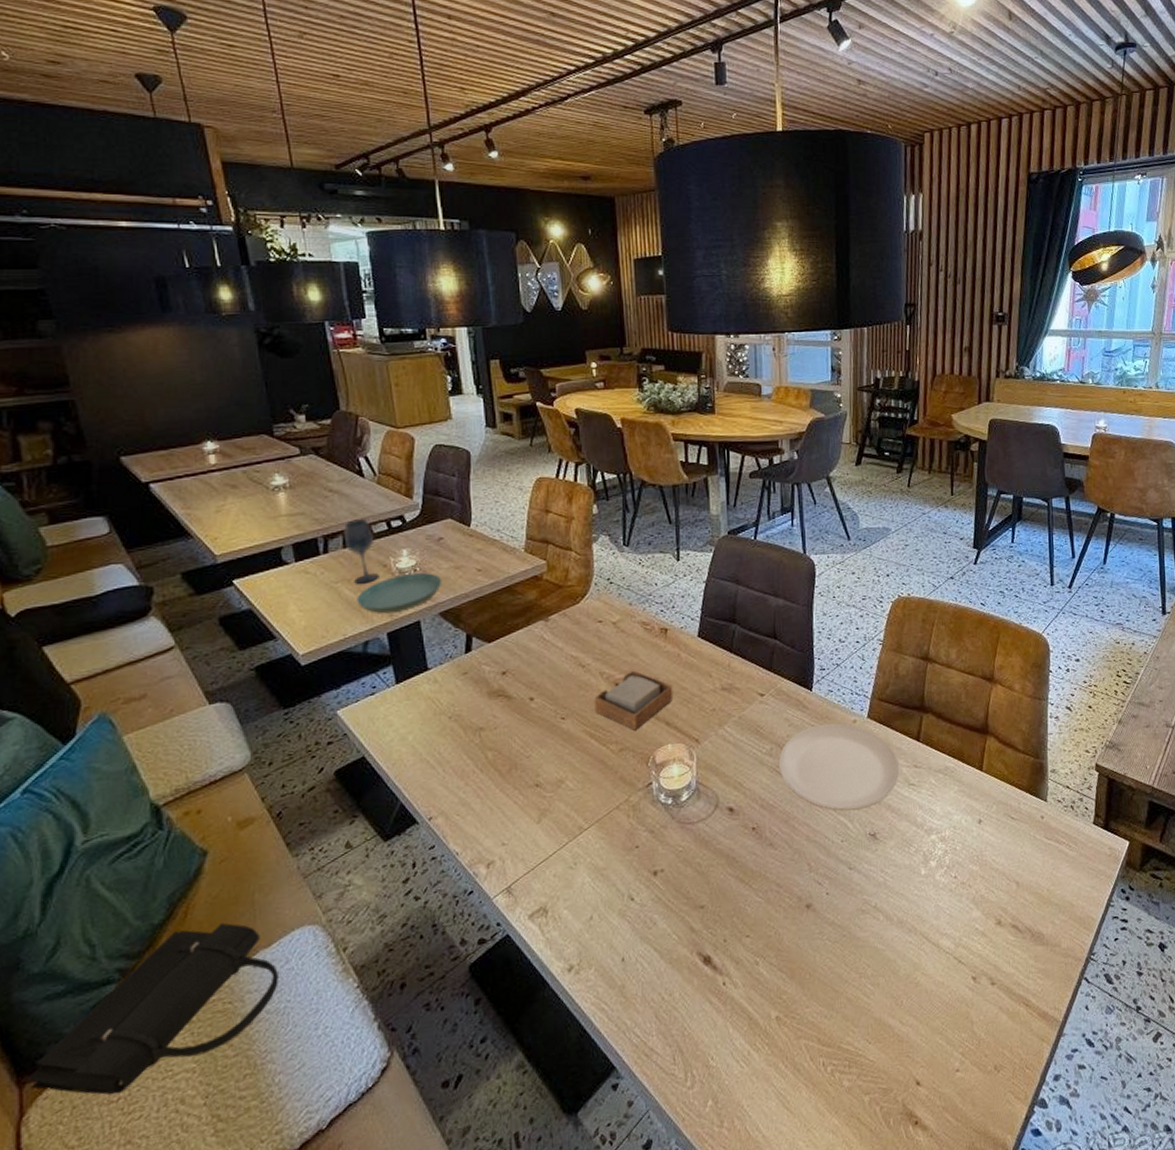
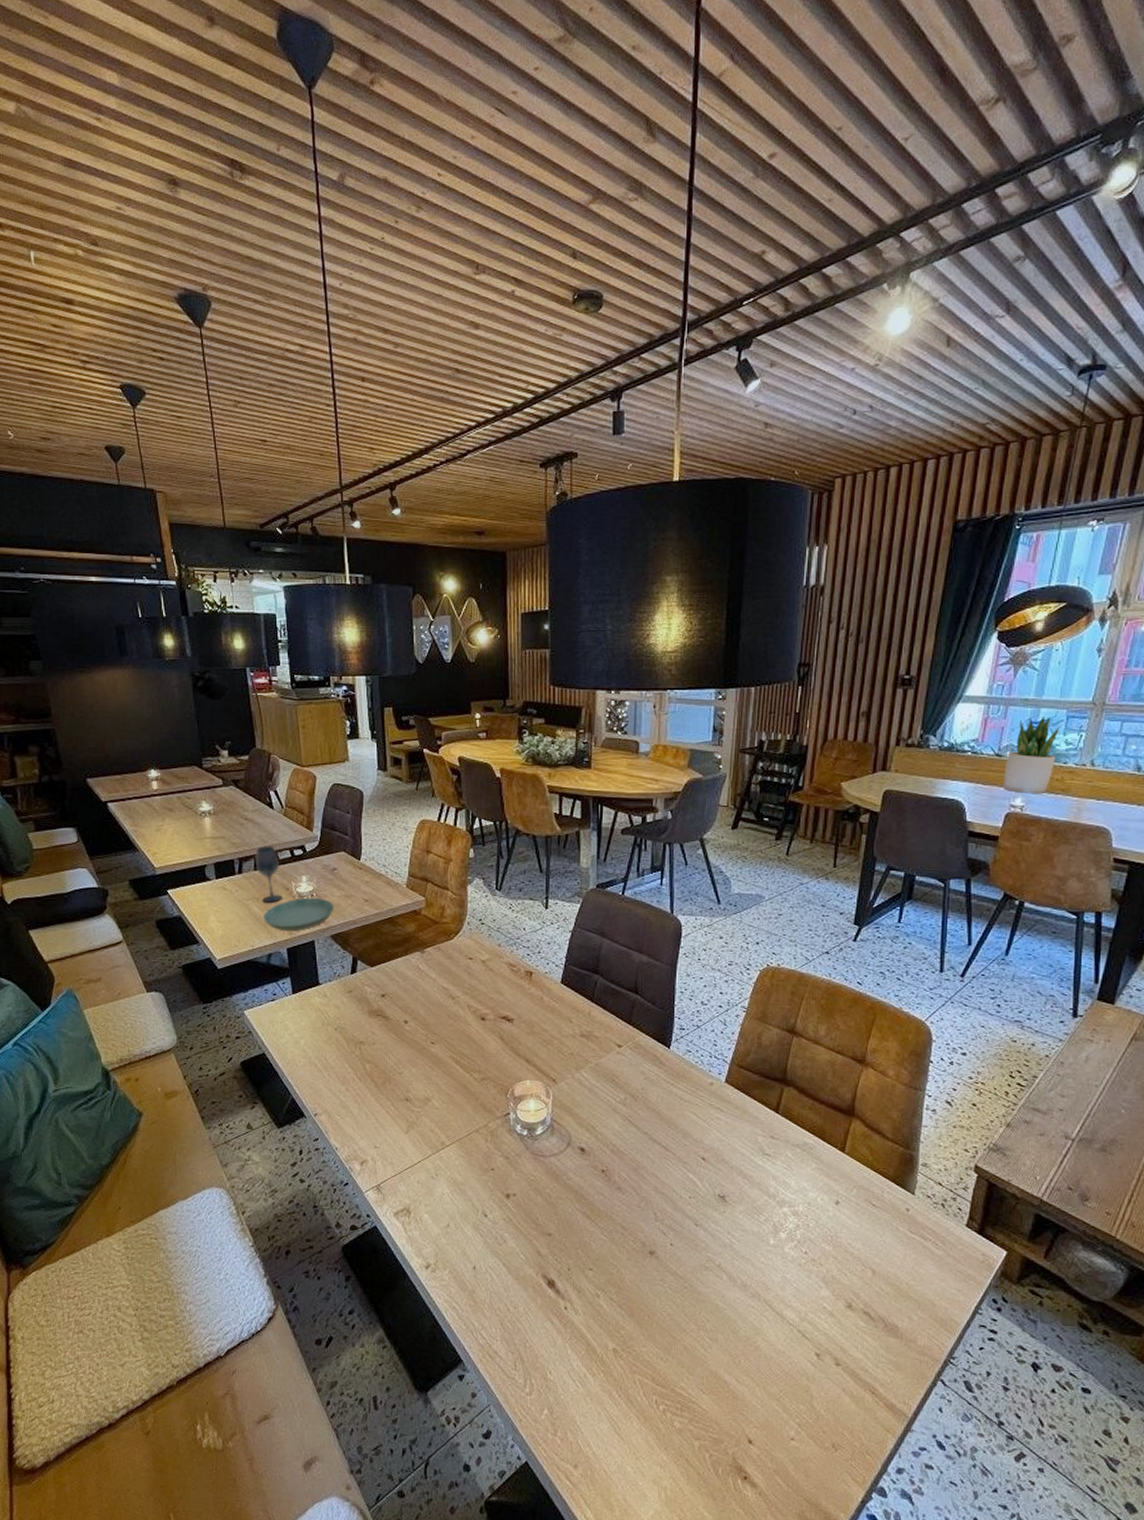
handbag: present [26,922,278,1095] -> none [12,1173,192,1293]
napkin holder: present [594,670,673,730] -> none [461,1007,534,1063]
plate: present [779,723,900,811] -> none [632,1082,755,1170]
planter: none [1088,346,1130,416] -> present [1003,717,1062,795]

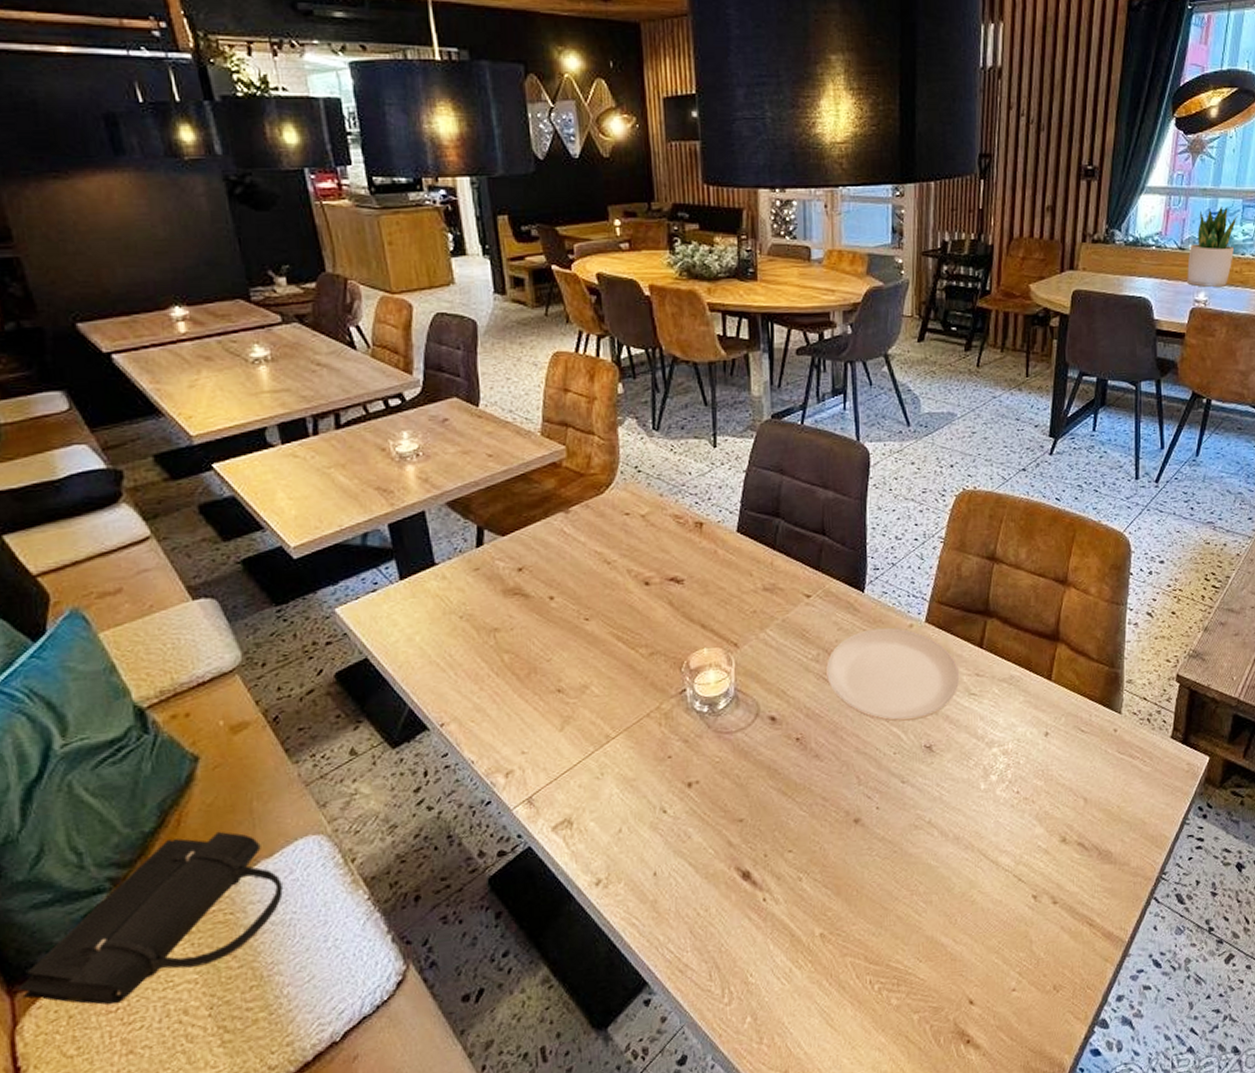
handbag: none [12,1173,192,1293] -> present [17,831,283,1005]
wineglass: present [255,845,282,903] -> none [334,395,377,469]
saucer: present [263,897,333,932] -> none [353,457,448,503]
plate: none [632,1082,755,1170] -> present [826,627,960,722]

